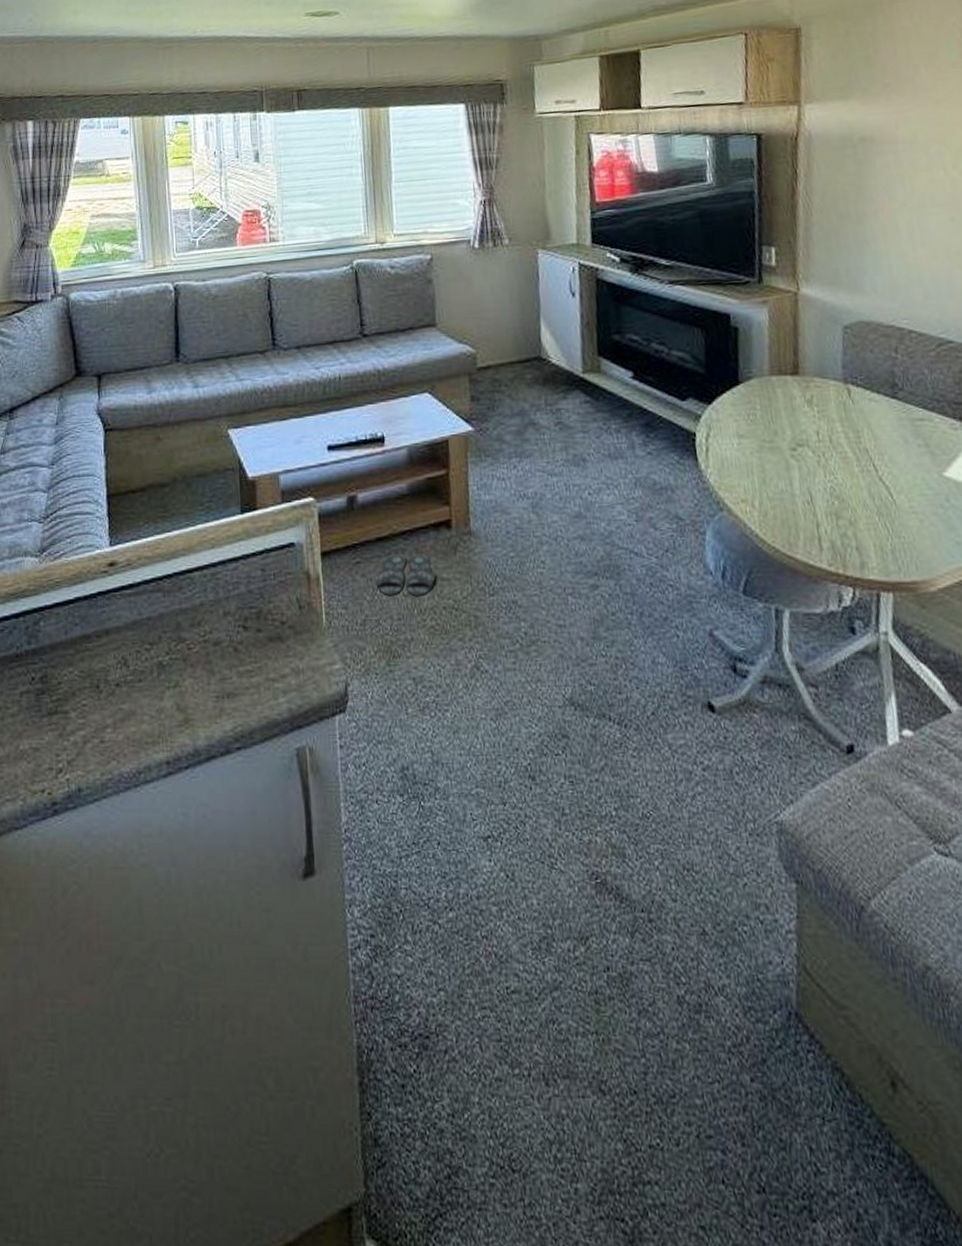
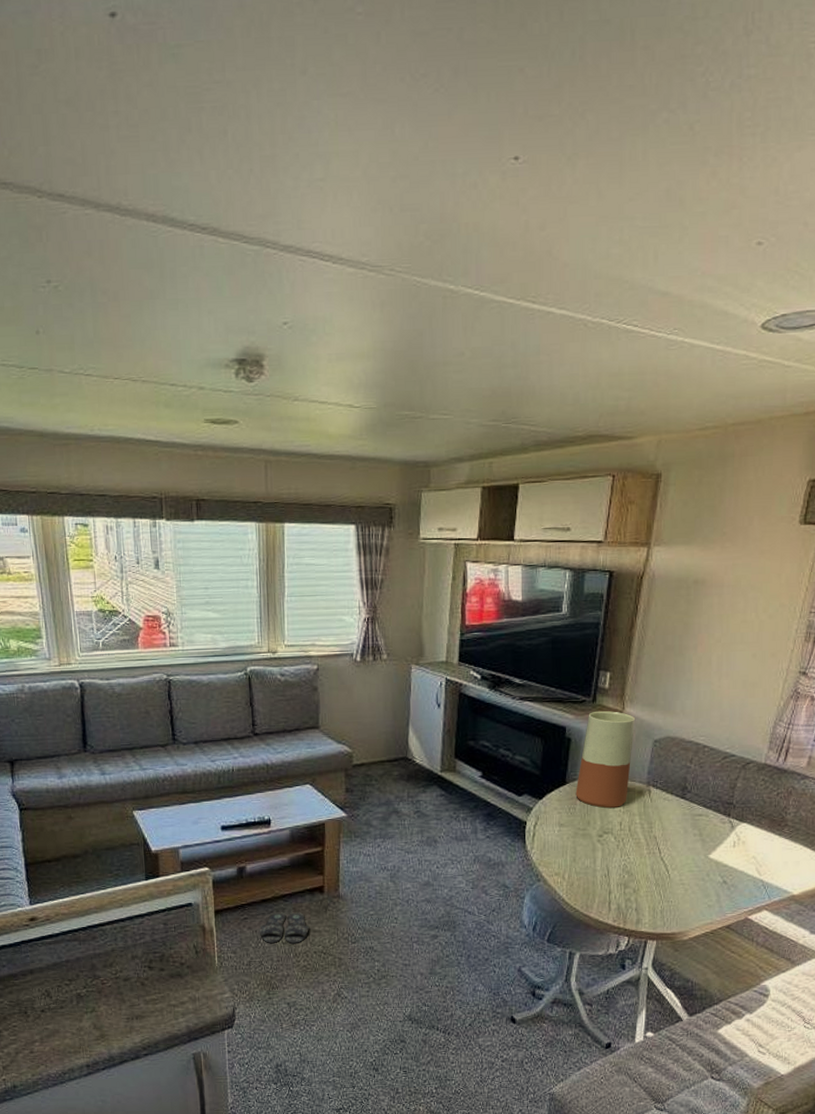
vase: none [753,292,821,413] -> present [575,710,636,808]

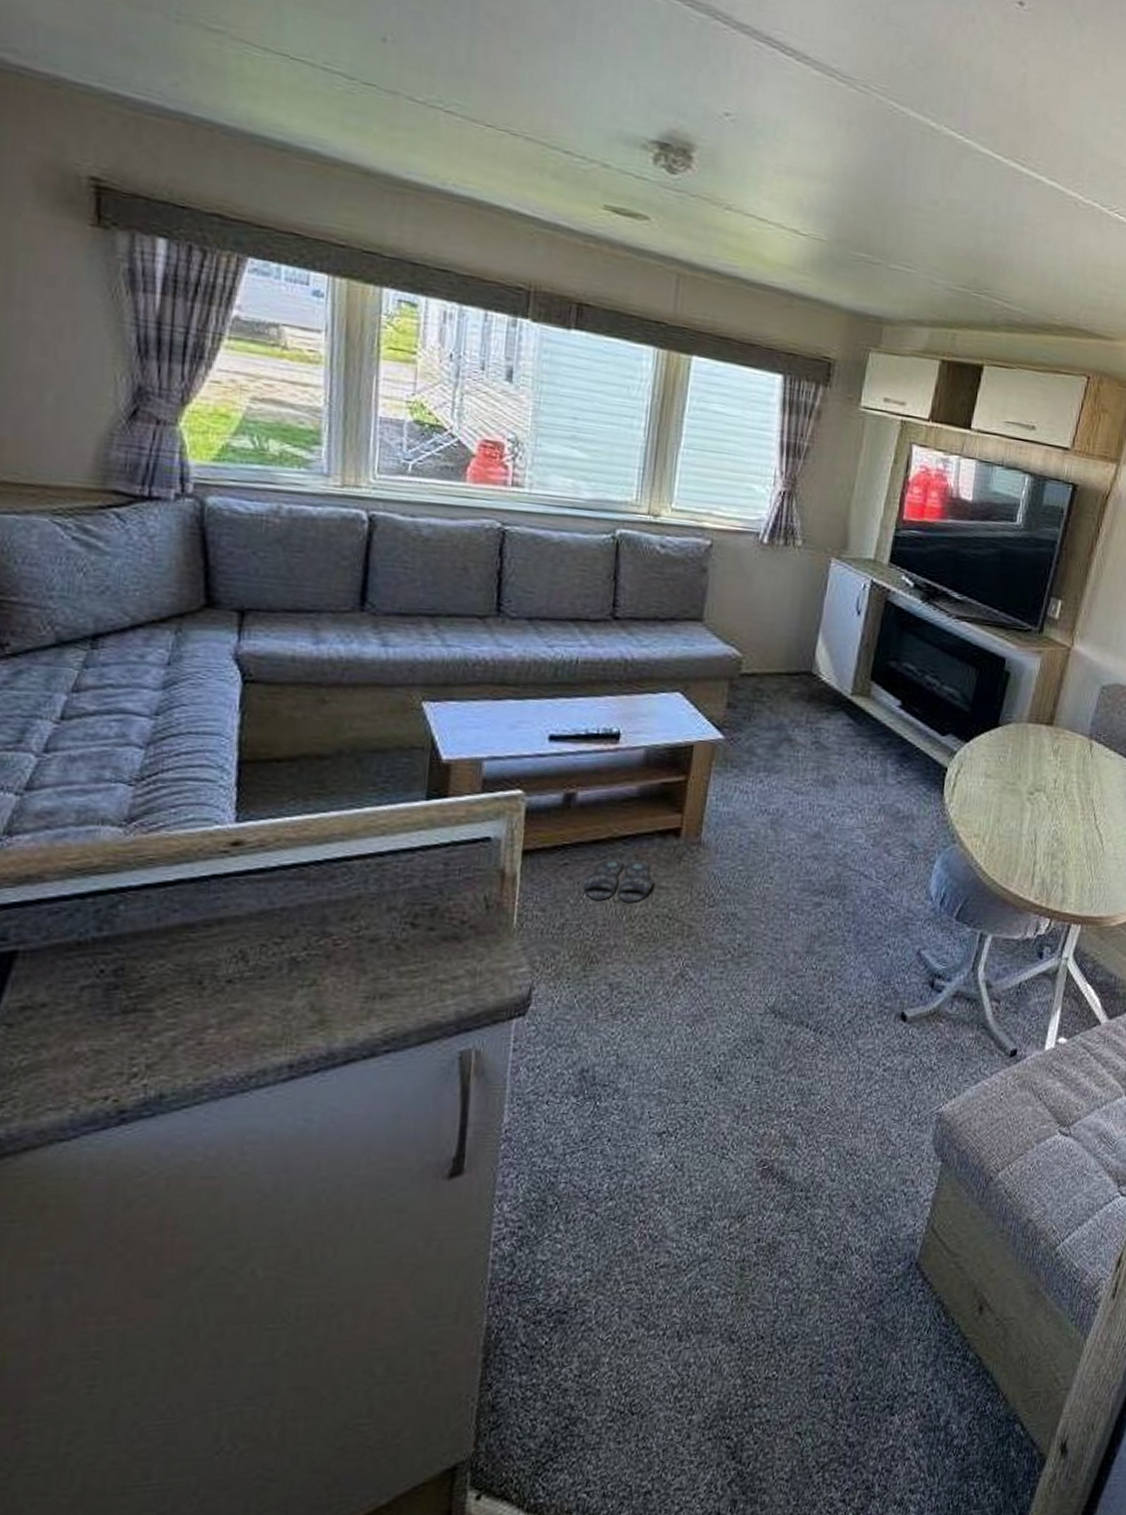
vase: present [575,710,636,808] -> none [1008,643,1085,761]

